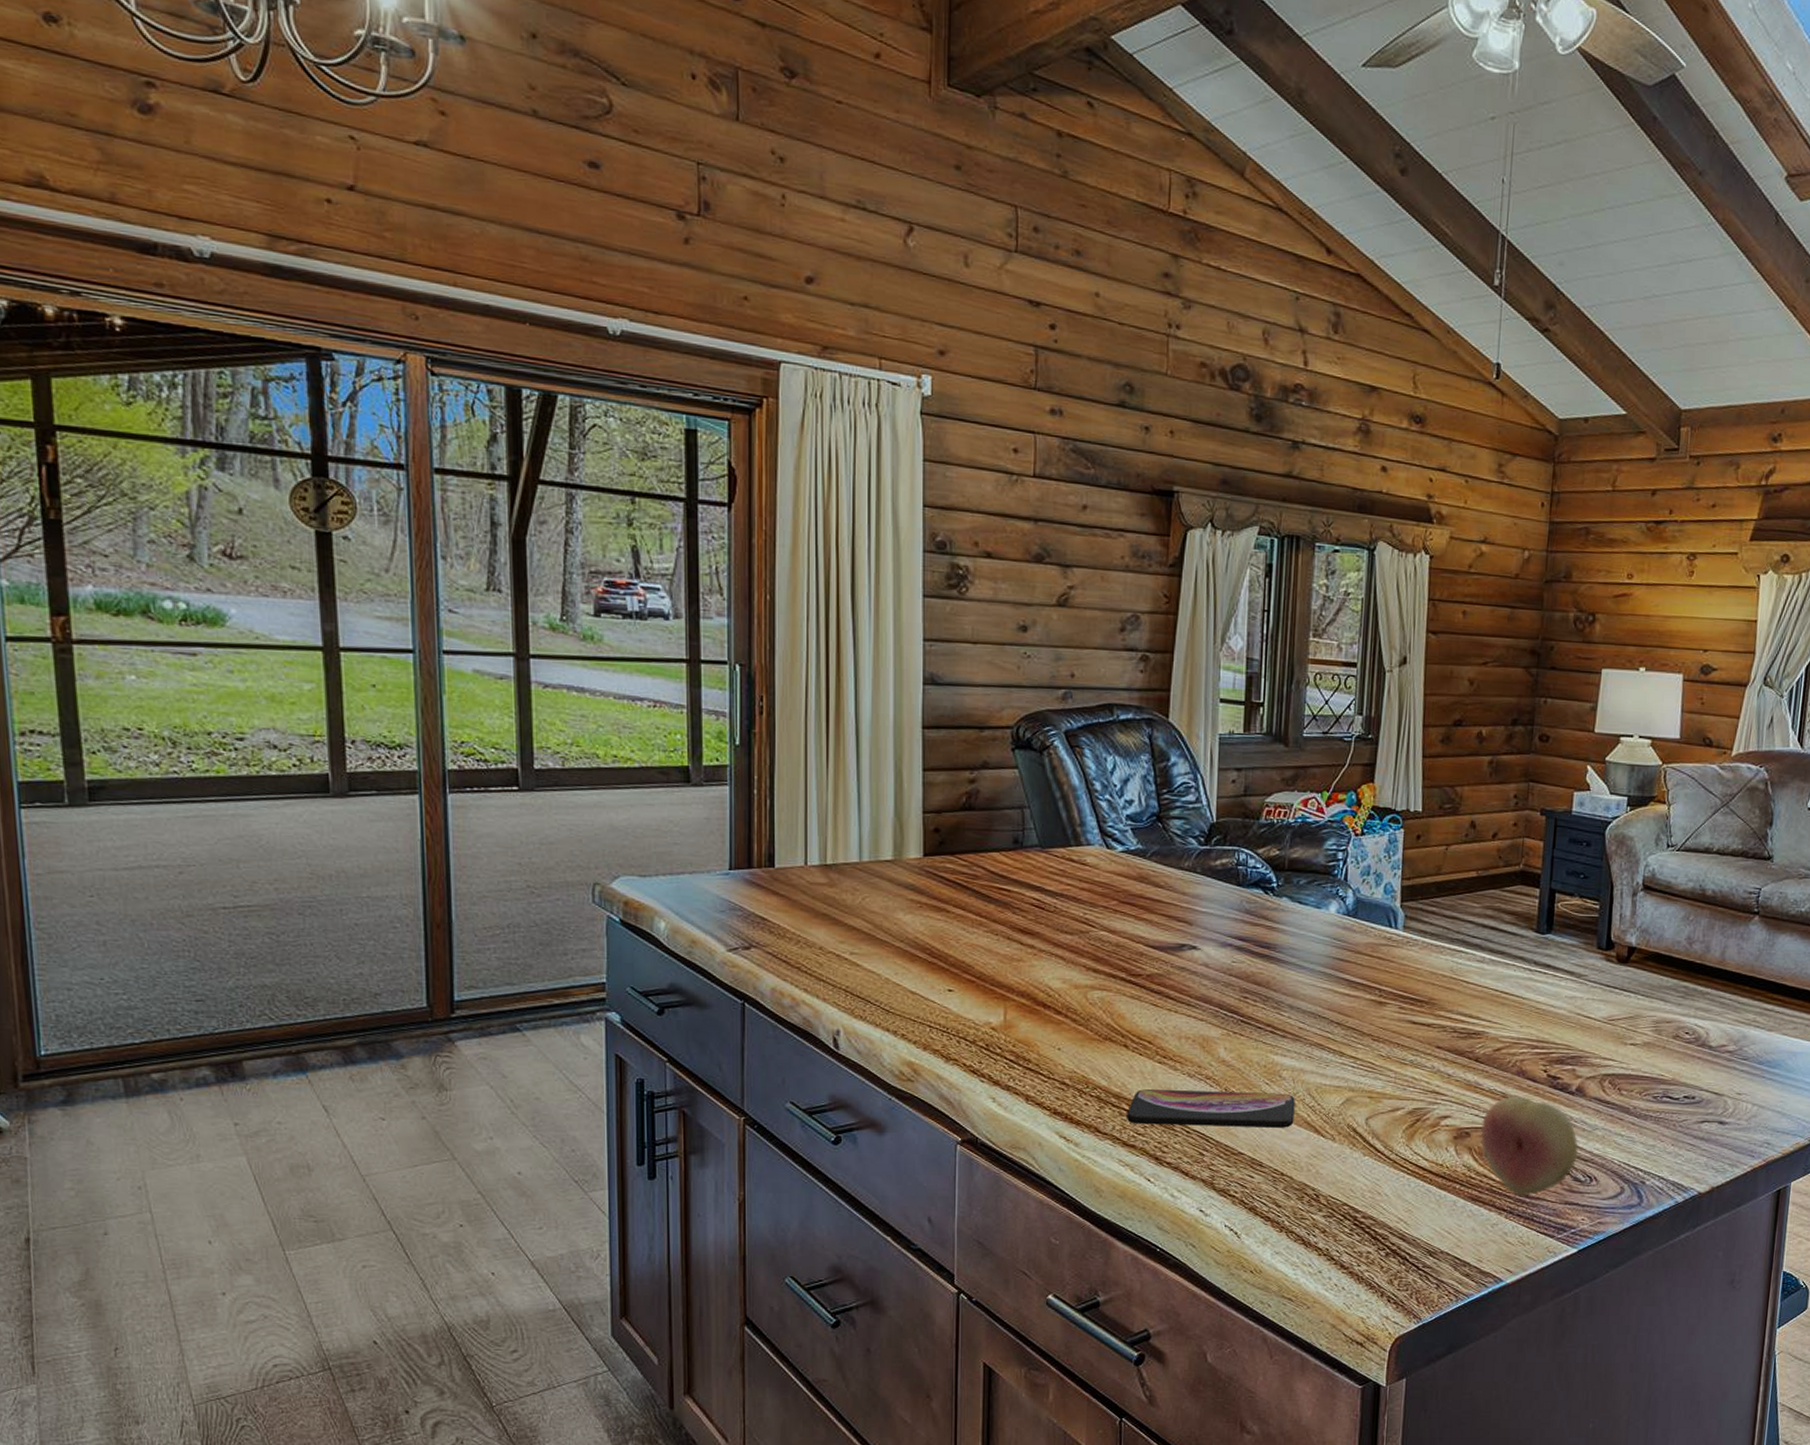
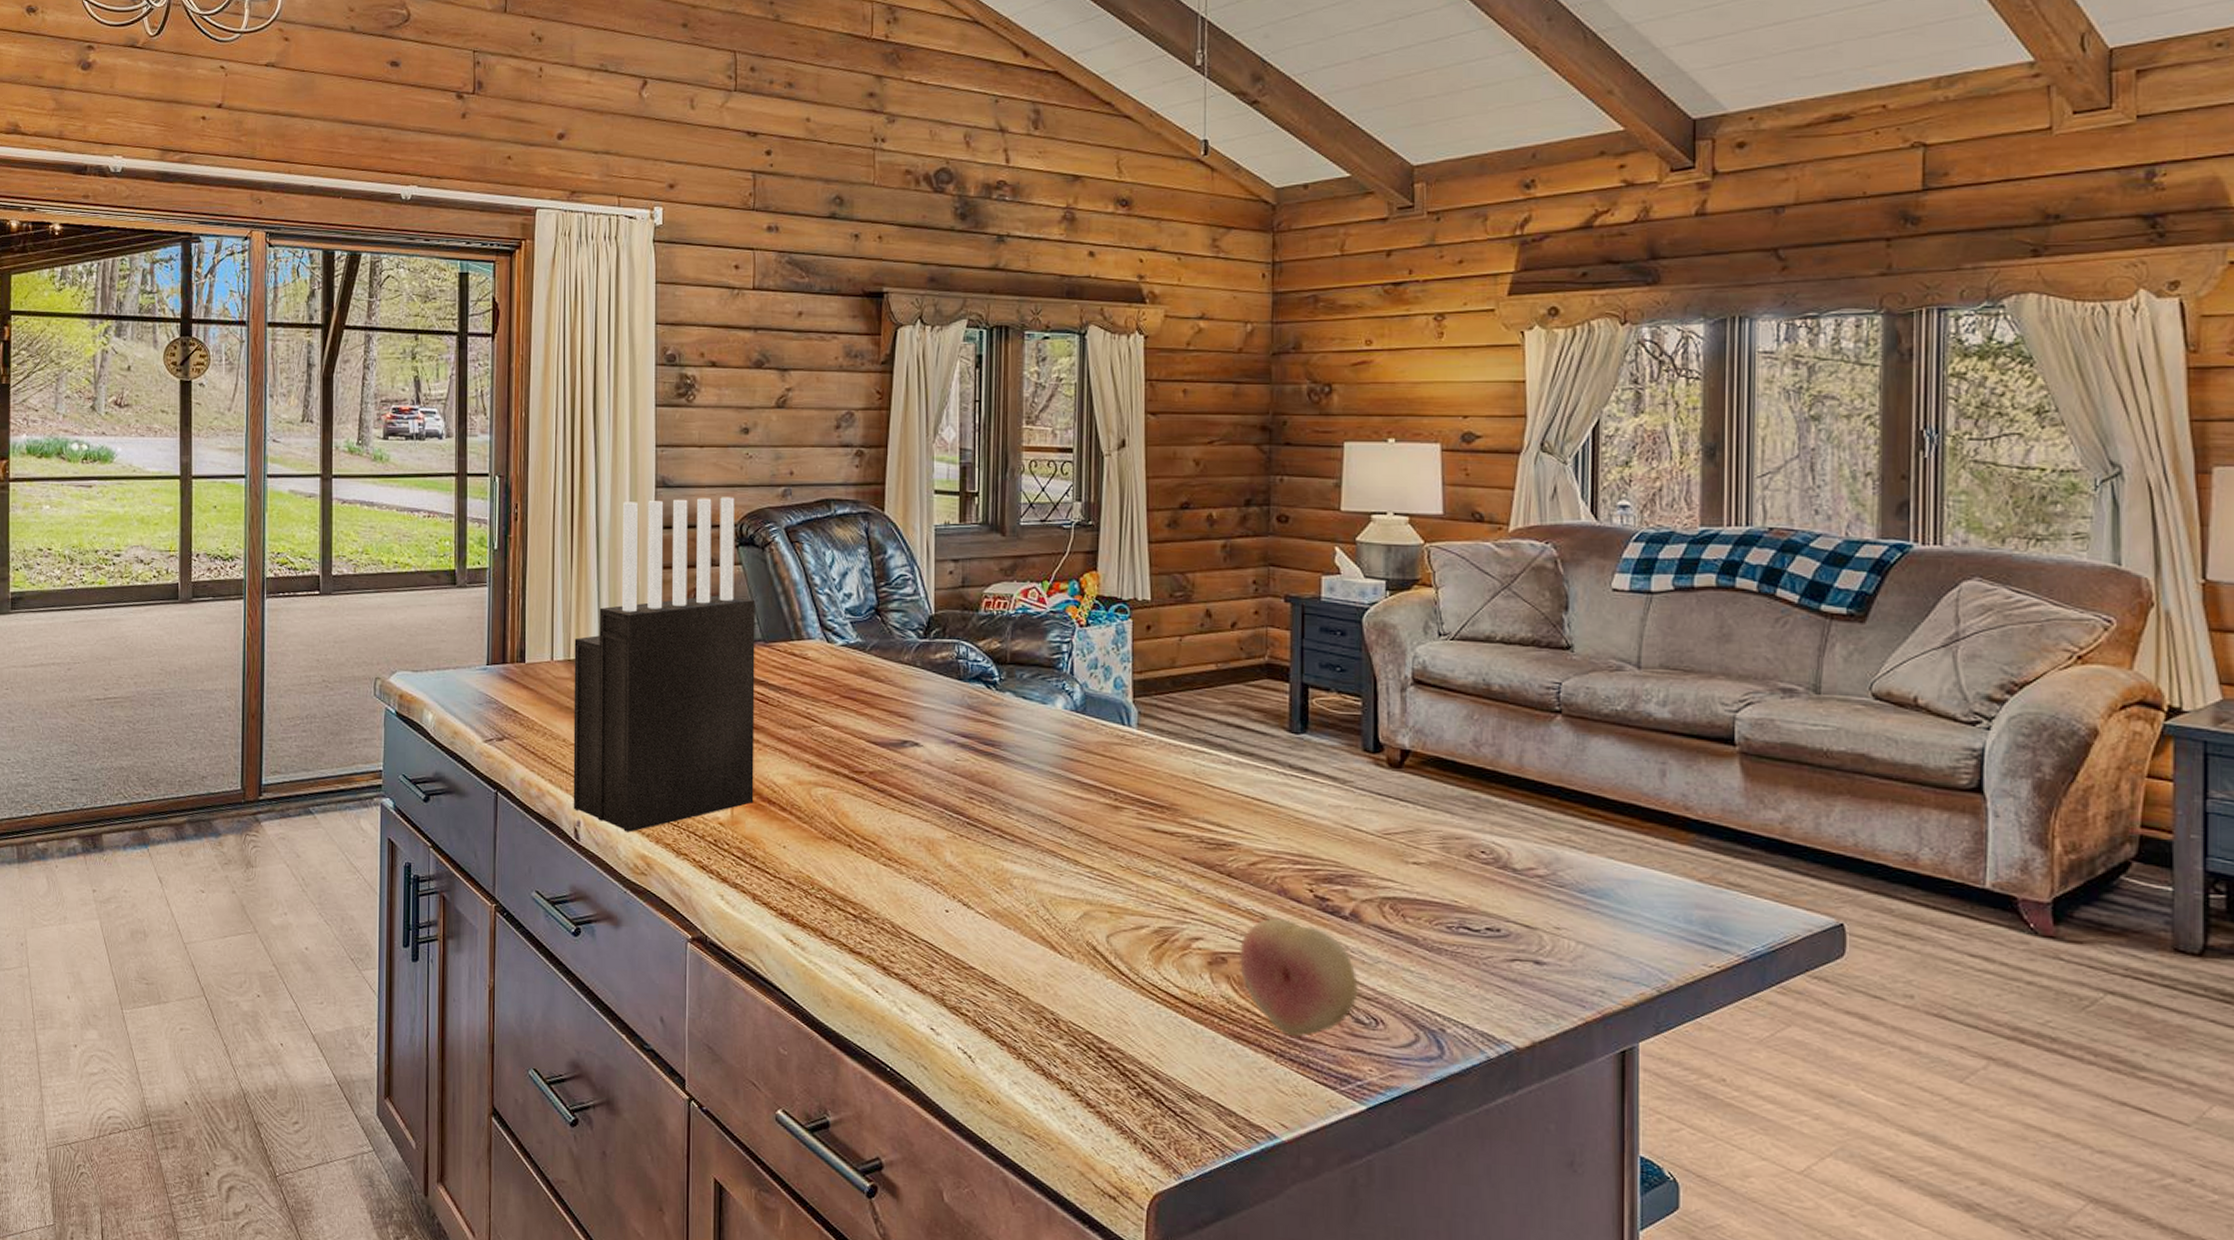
knife block: none [831,697,1032,1040] -> present [573,497,755,833]
smartphone: present [1127,1089,1295,1128] -> none [853,893,1028,942]

